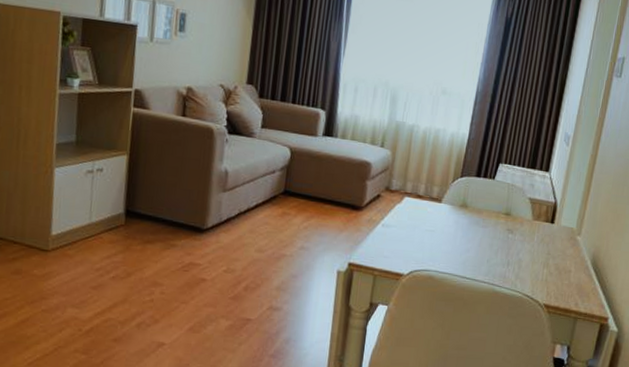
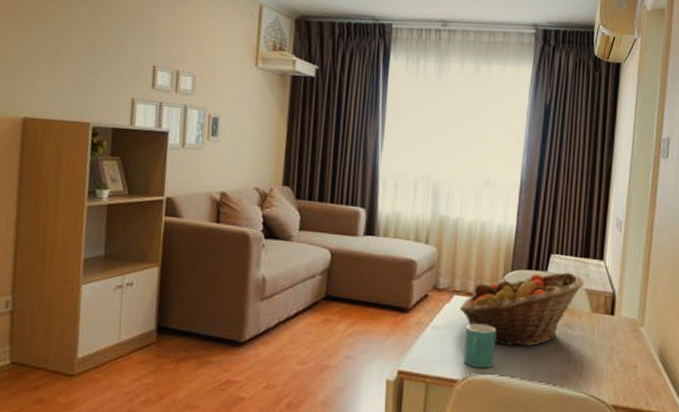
fruit basket: none [410,181,529,248] -> present [460,272,584,346]
mug: none [410,223,443,265] -> present [464,323,497,369]

